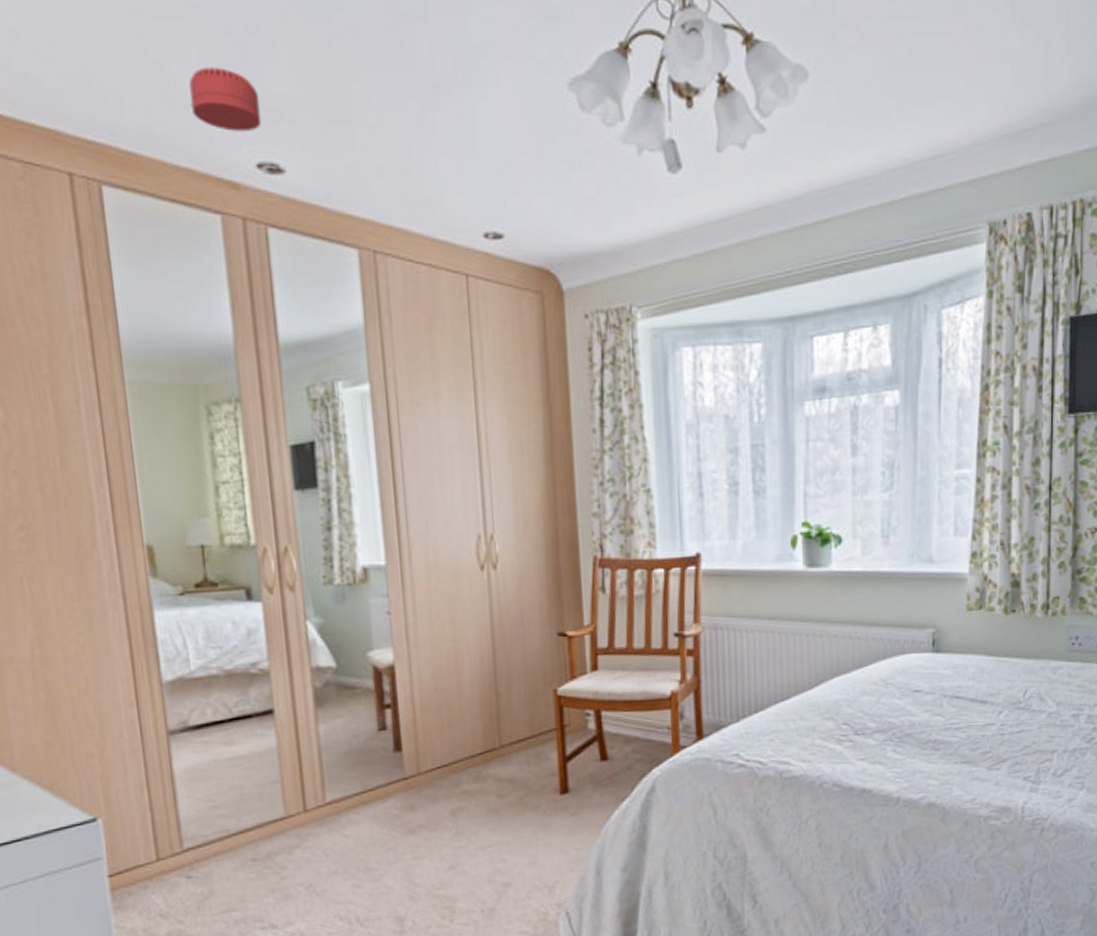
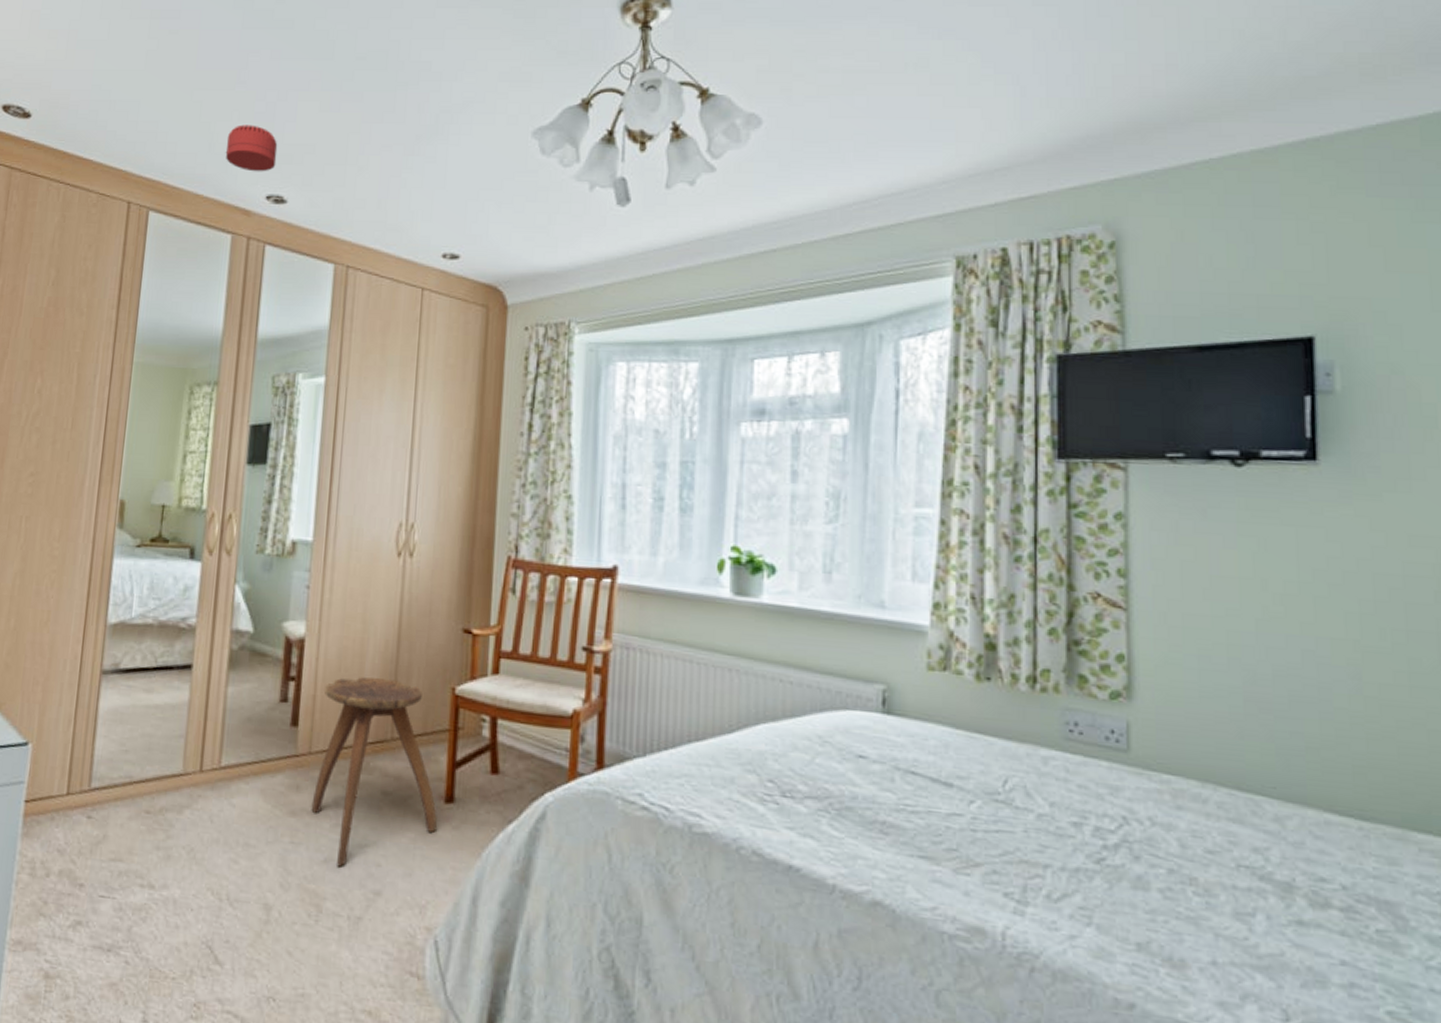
stool: none [424,691,557,870] -> present [311,677,438,867]

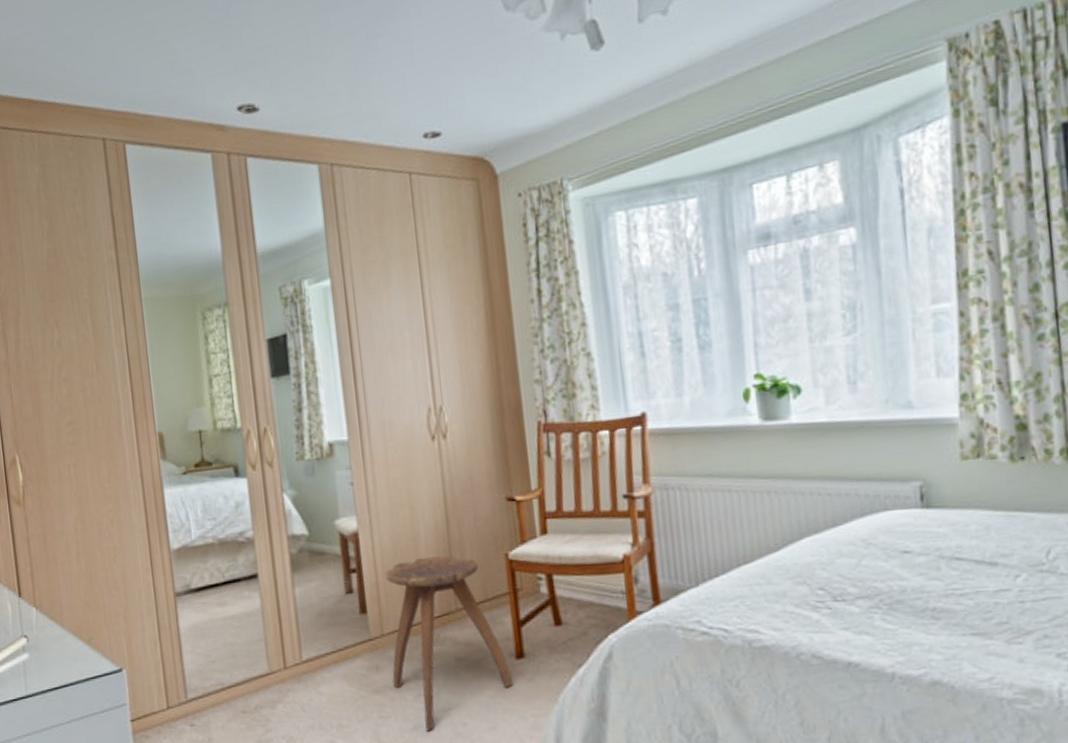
smoke detector: present [225,124,278,172] -> none [186,35,241,85]

